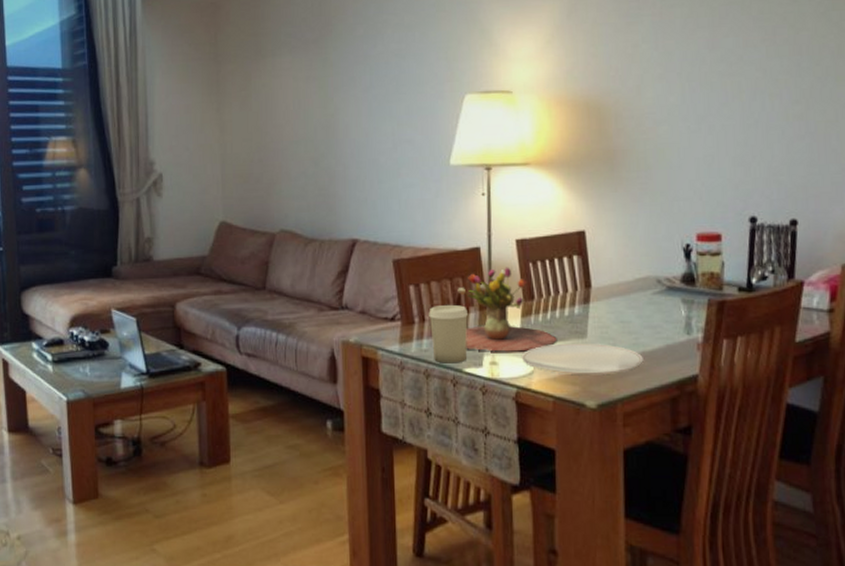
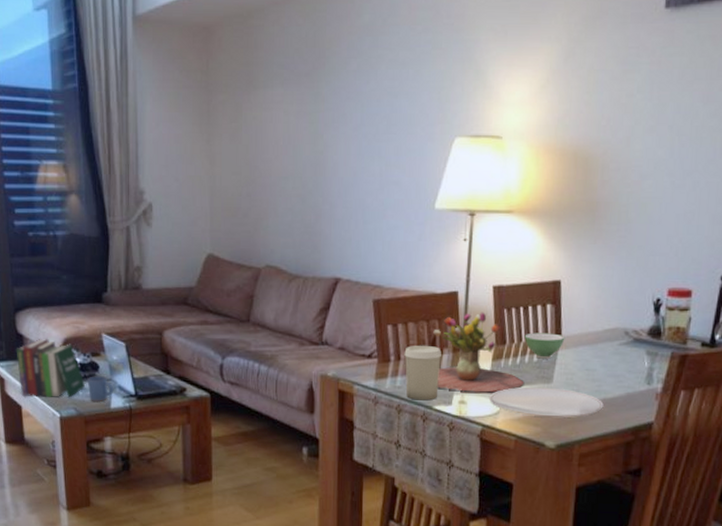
books: none [21,318,93,381] -> present [16,339,85,397]
mug: none [96,354,123,382] -> present [87,376,113,402]
bowl: none [553,285,596,313] -> present [524,333,565,359]

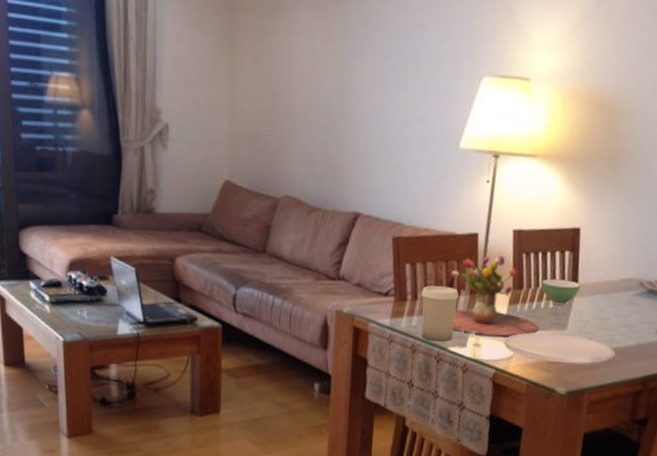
books: present [16,339,85,397] -> none [18,259,91,321]
mug: present [87,376,113,402] -> none [93,300,121,327]

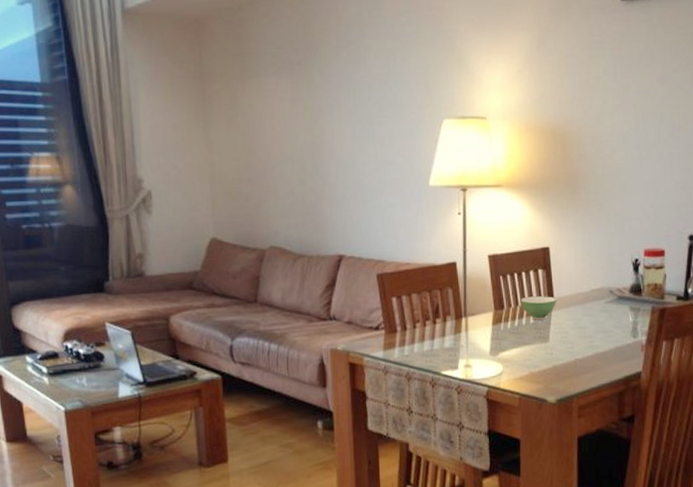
cup: present [421,285,459,342] -> none [410,314,445,367]
flower arrangement: present [451,255,539,336] -> none [436,280,523,356]
plate: present [503,332,615,365] -> none [492,346,596,375]

